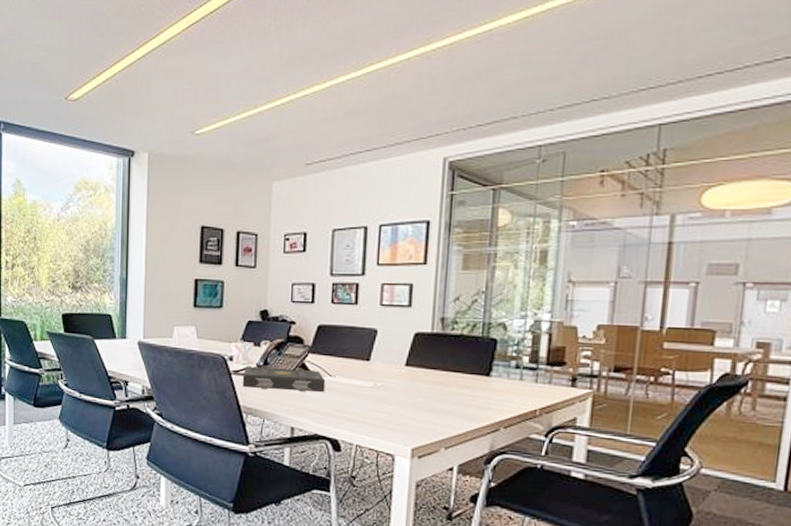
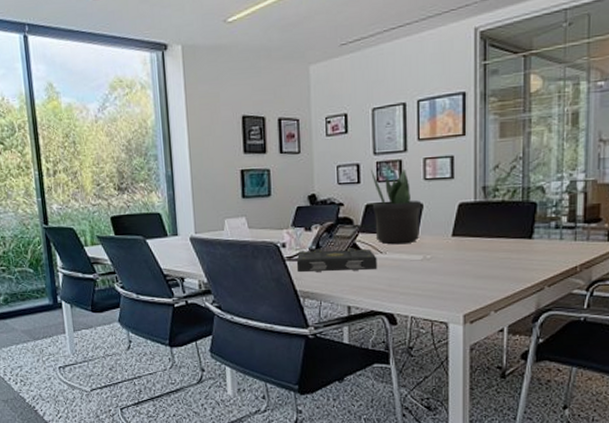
planter: none [324,290,375,369] -> present [371,169,420,245]

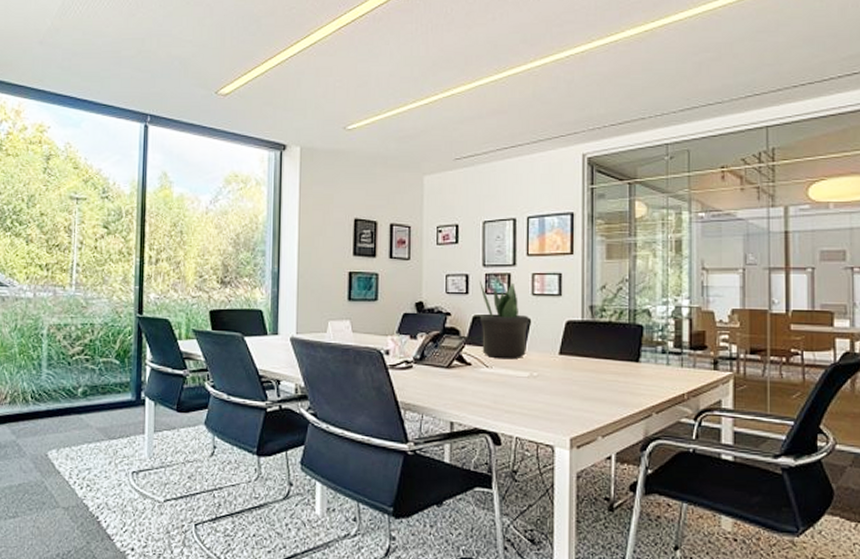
spell book: present [296,248,378,273] -> none [399,358,483,385]

